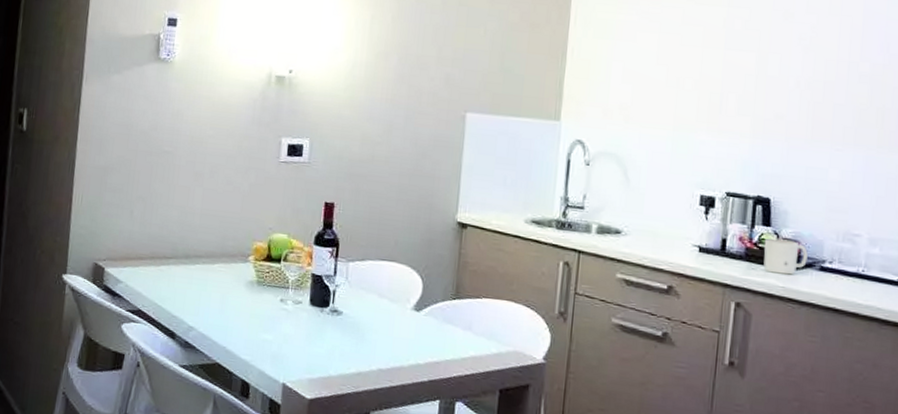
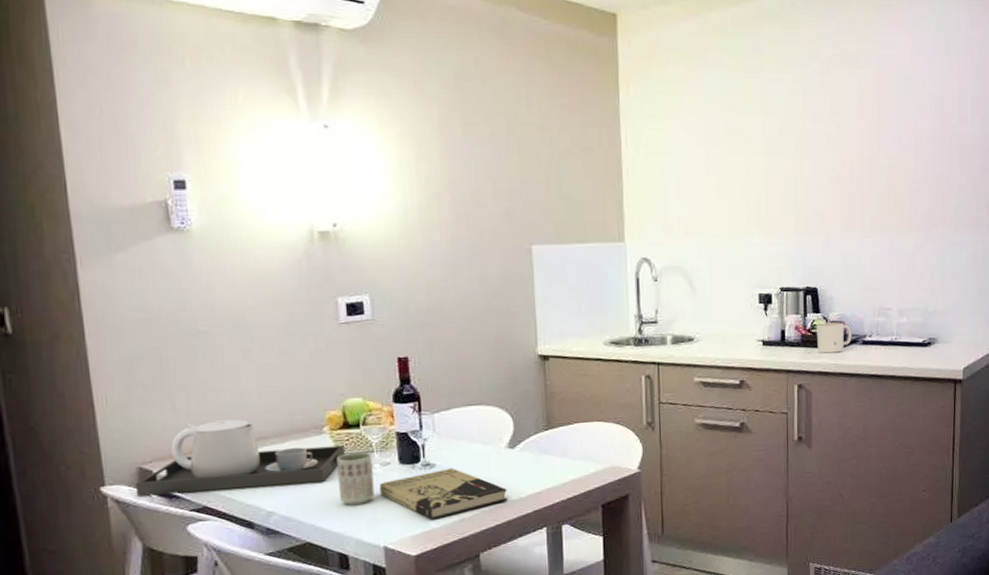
teapot: none [88,231,264,308] -> present [135,419,345,496]
cup: none [251,285,287,337] -> present [336,451,375,505]
book: none [288,318,406,368] -> present [380,467,507,520]

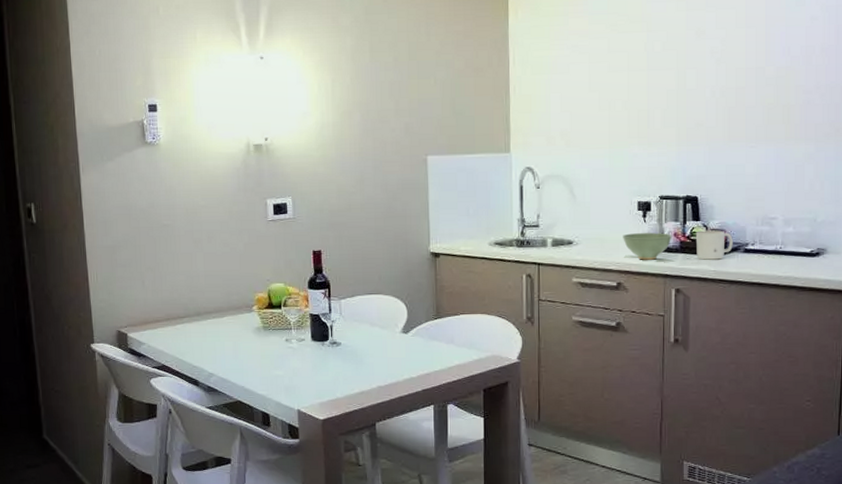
teapot: present [135,419,345,496] -> none [115,296,269,353]
cup: present [336,451,375,505] -> none [262,329,291,372]
book: present [380,467,507,520] -> none [296,347,400,391]
bowl: none [744,326,794,356] -> present [623,233,672,260]

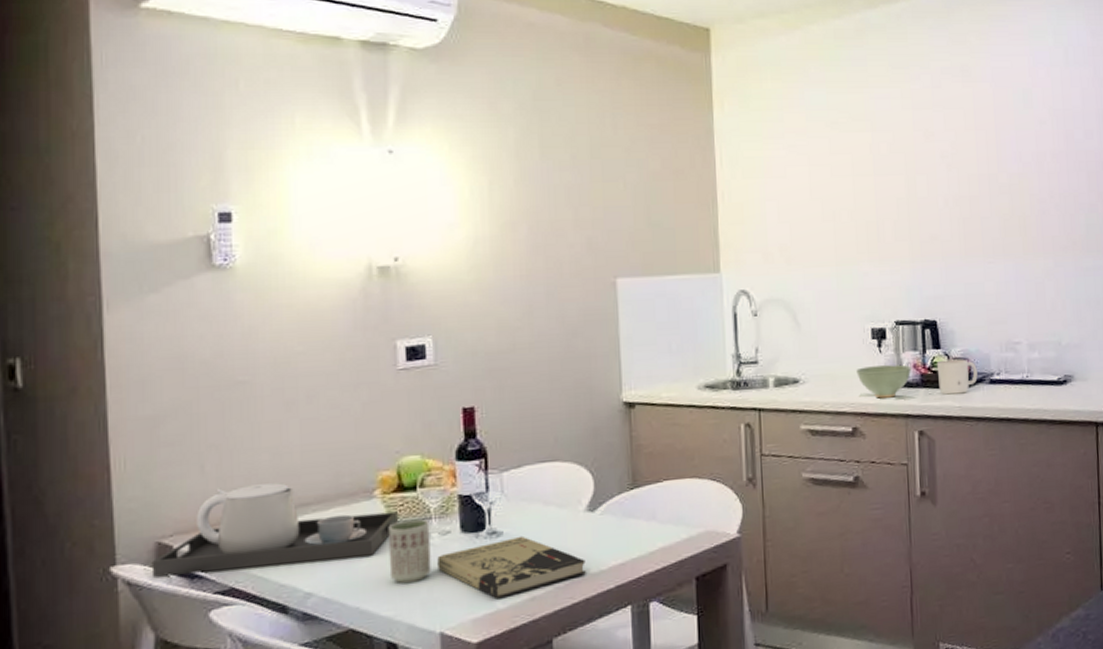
teapot: none [115,296,269,353] -> present [151,483,398,577]
cup: none [262,329,291,372] -> present [388,518,431,583]
book: none [296,347,400,391] -> present [437,535,586,600]

